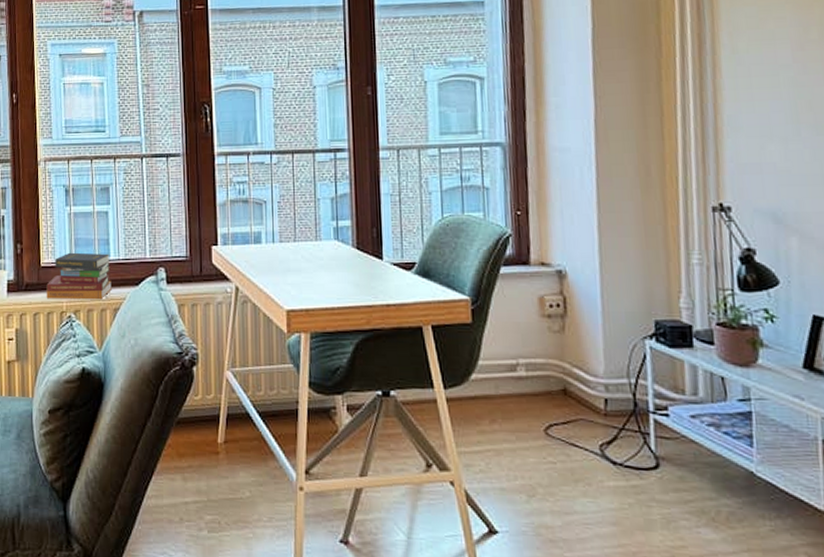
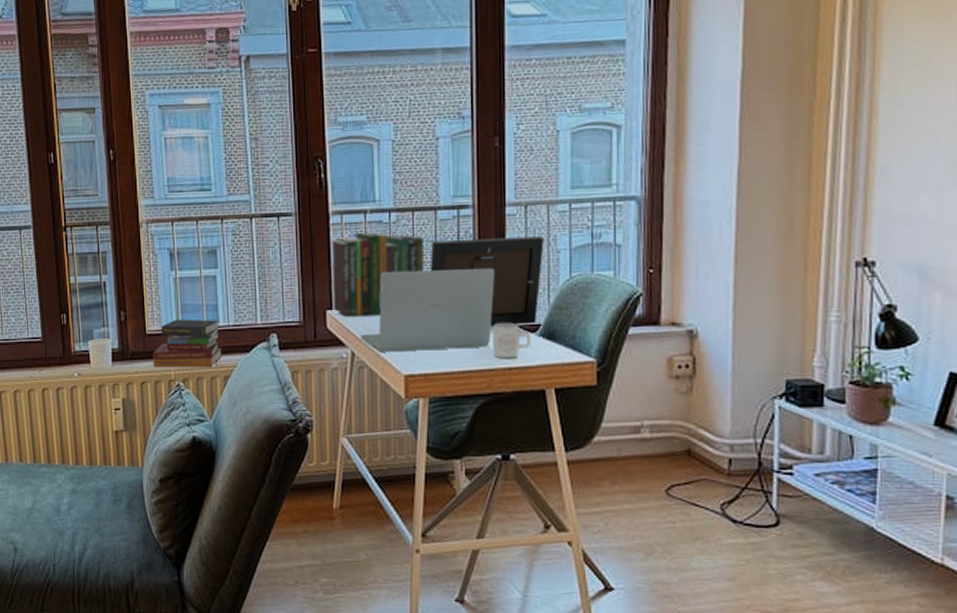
books: none [217,172,304,252] -> present [332,232,424,317]
laptop: none [243,207,371,287] -> present [360,267,495,352]
picture frame: none [309,178,416,264] -> present [430,236,544,326]
mug: none [370,261,408,296] -> present [493,323,532,359]

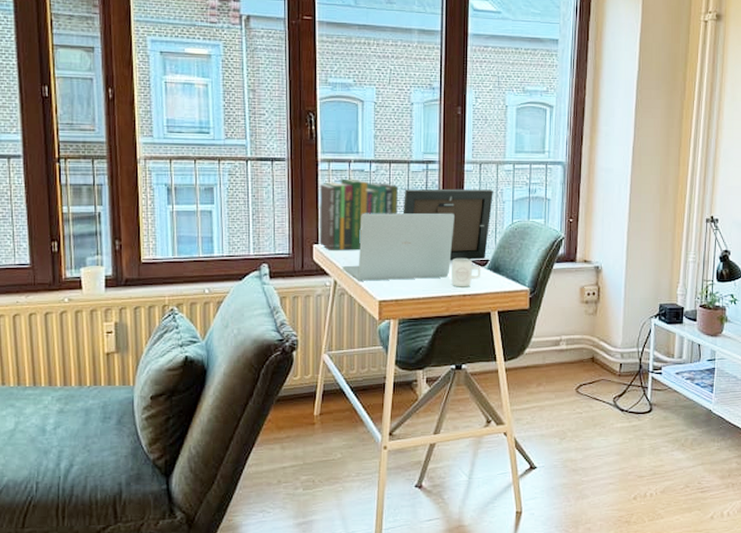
books: present [153,319,222,368] -> none [147,249,215,294]

